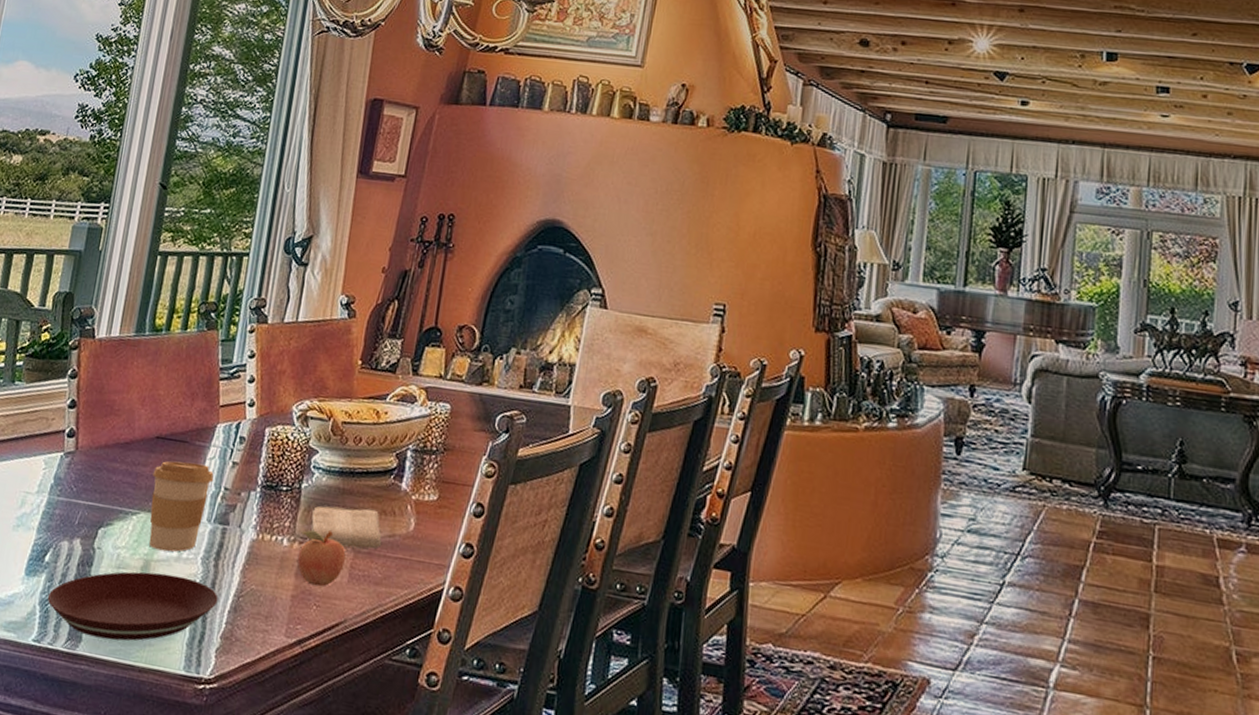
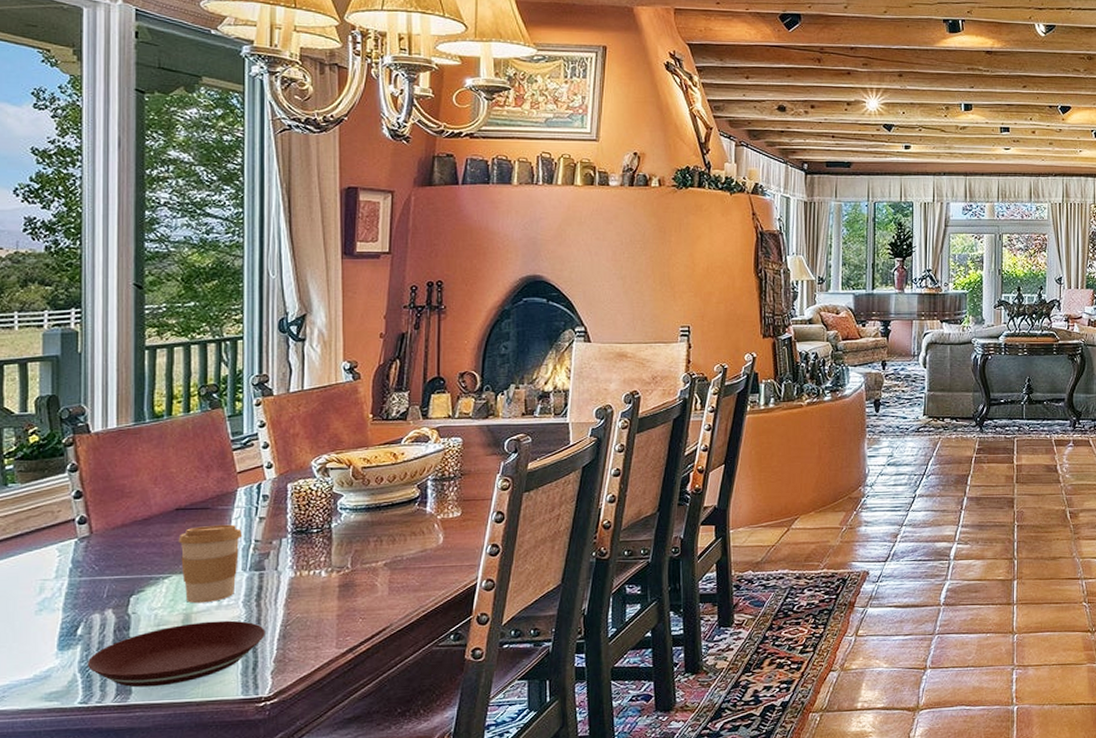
fruit: present [297,530,346,587] -> none [337,557,383,604]
washcloth: present [311,506,382,549] -> none [346,533,414,568]

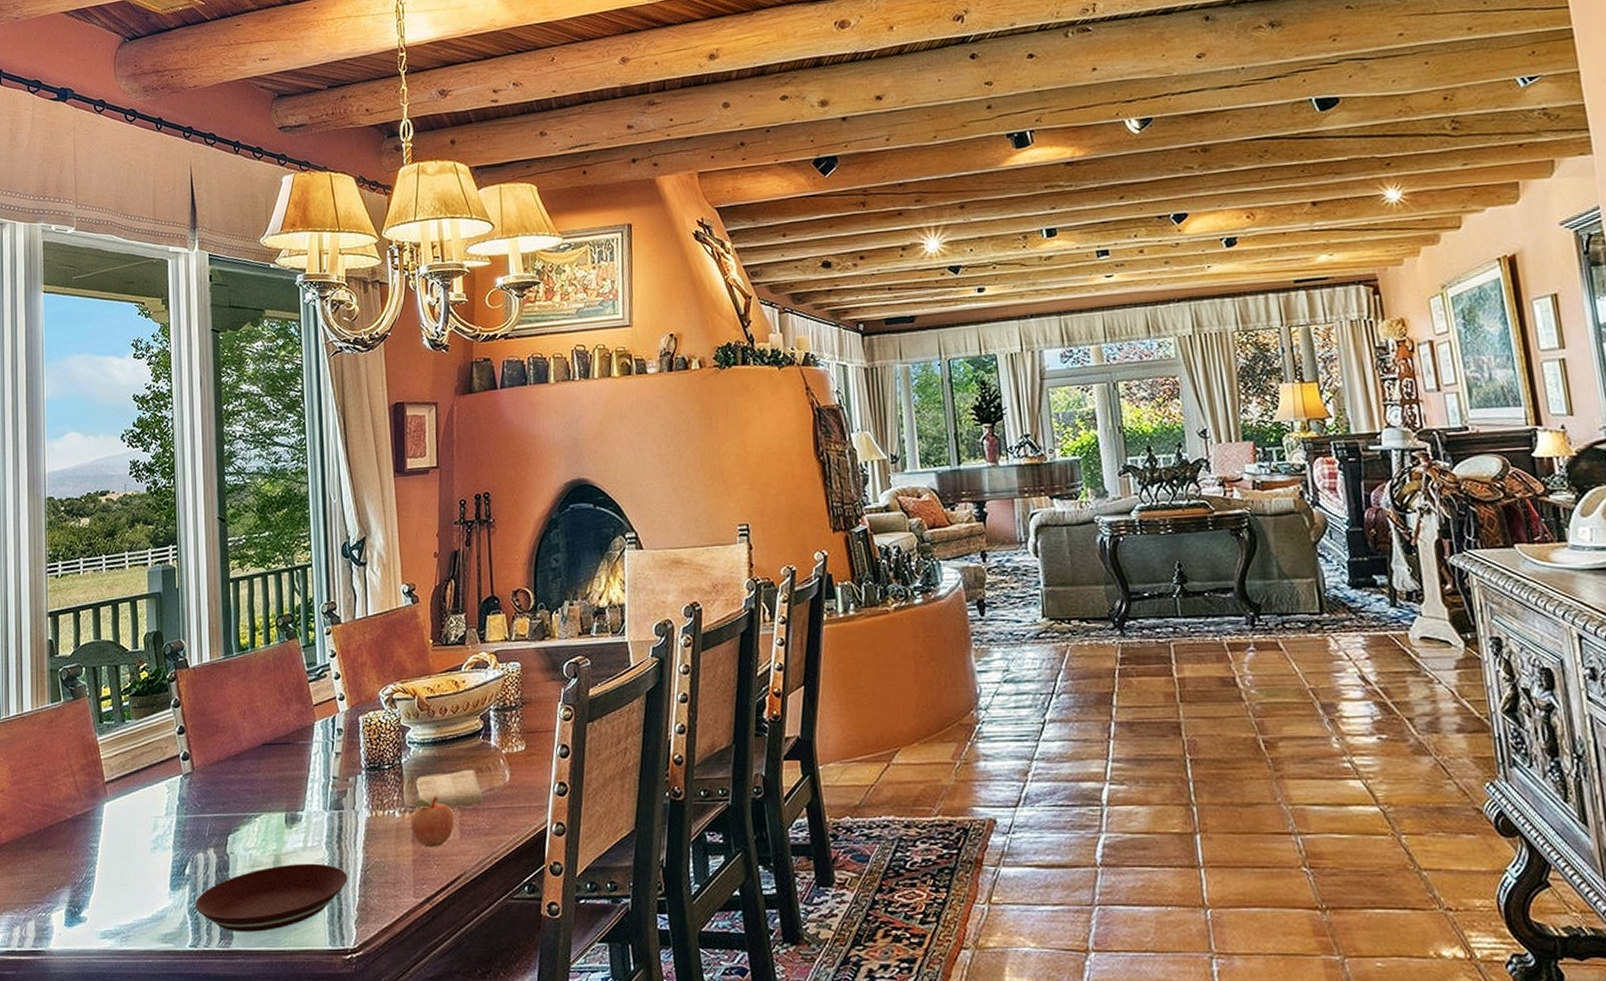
coffee cup: present [178,524,242,604] -> none [266,760,321,844]
fruit: none [337,557,383,604] -> present [409,796,454,848]
washcloth: none [346,533,414,568] -> present [416,769,483,808]

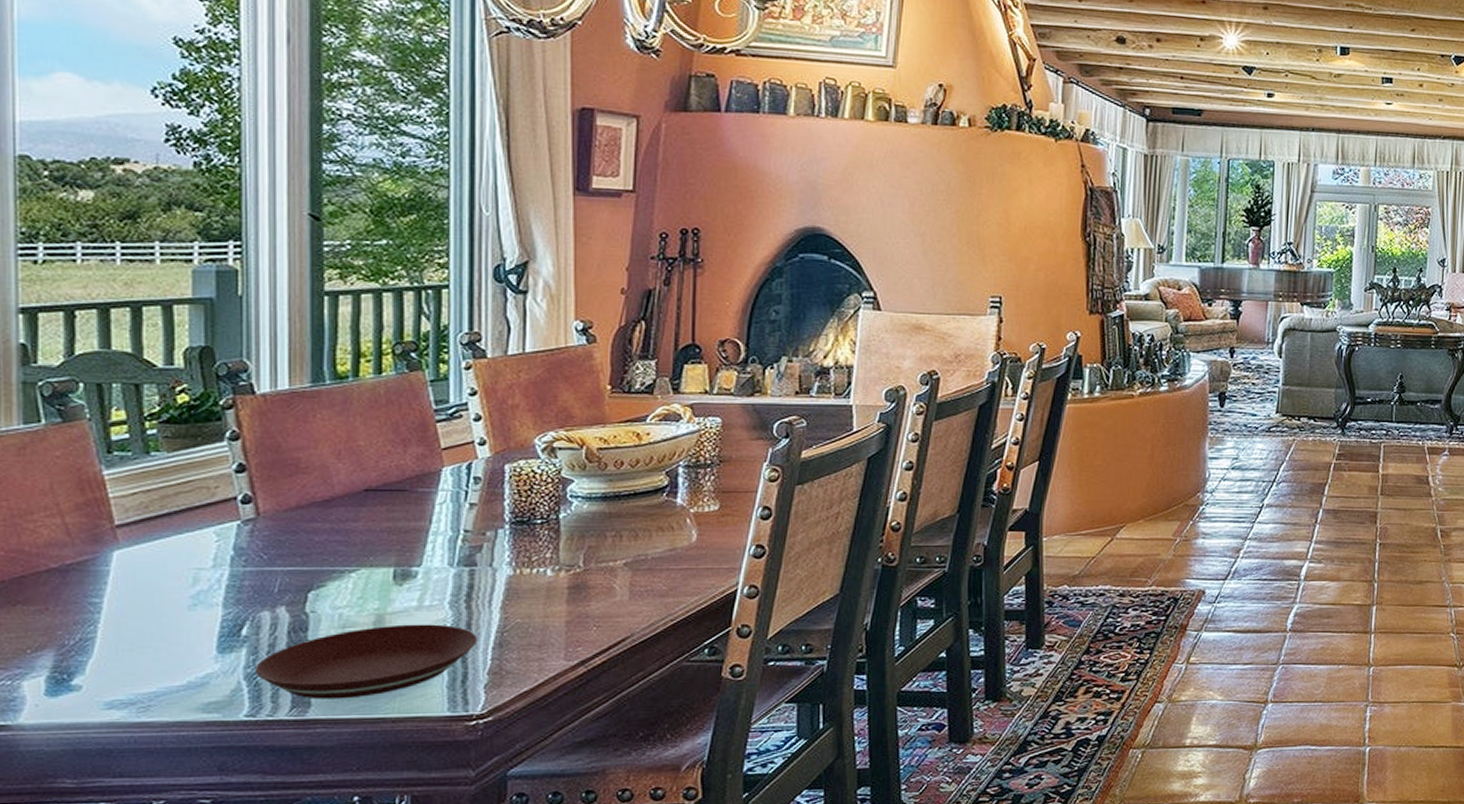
fruit: present [409,796,454,848] -> none [566,555,623,609]
washcloth: present [416,769,483,808] -> none [577,528,661,567]

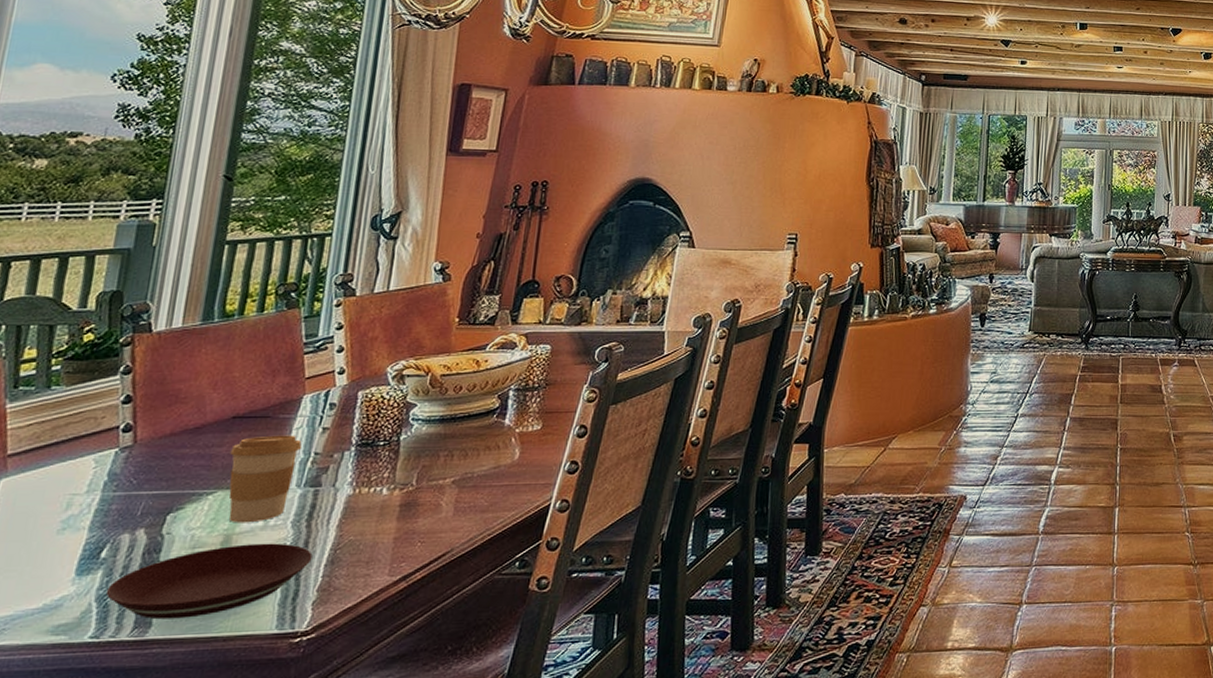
coffee cup: none [368,510,448,603] -> present [229,435,302,523]

